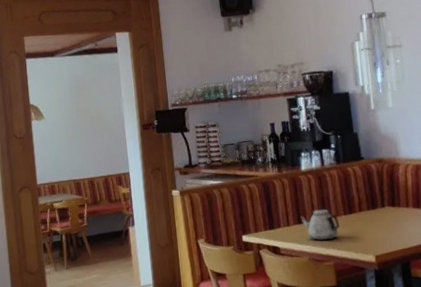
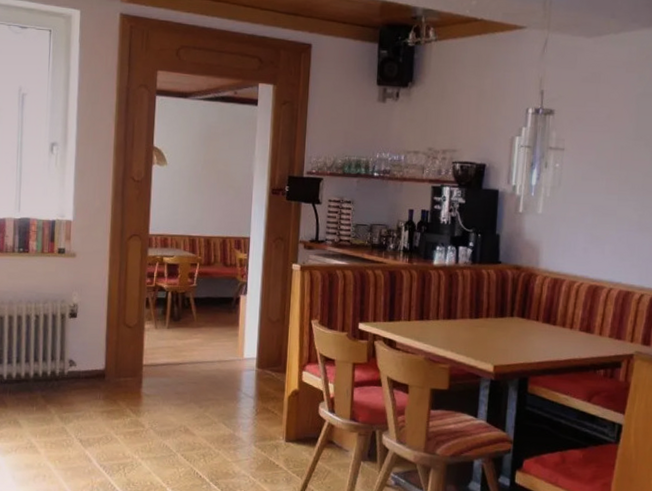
teapot: present [300,207,340,241] -> none [423,306,463,342]

